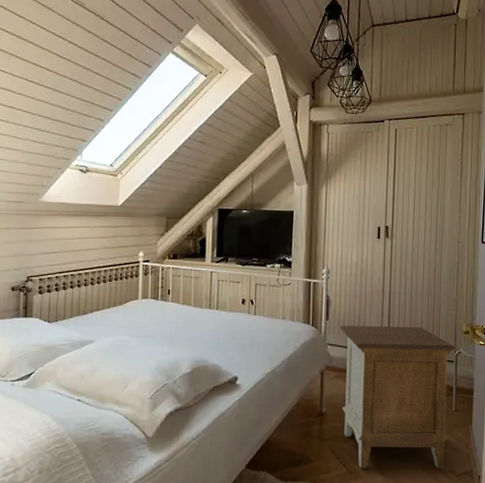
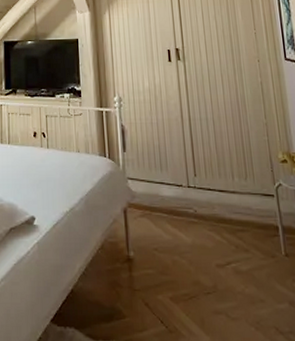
nightstand: present [340,326,455,469] -> none [139,157,283,330]

